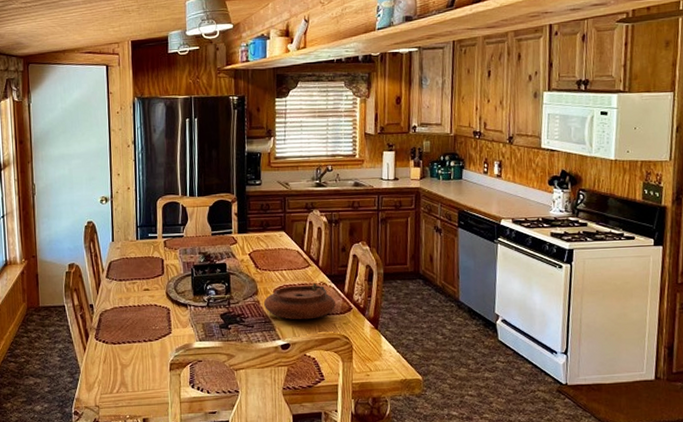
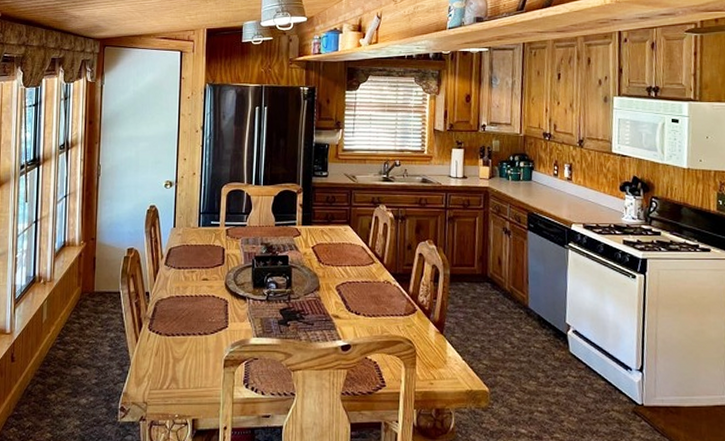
plate: present [263,283,335,320] -> none [324,281,399,320]

